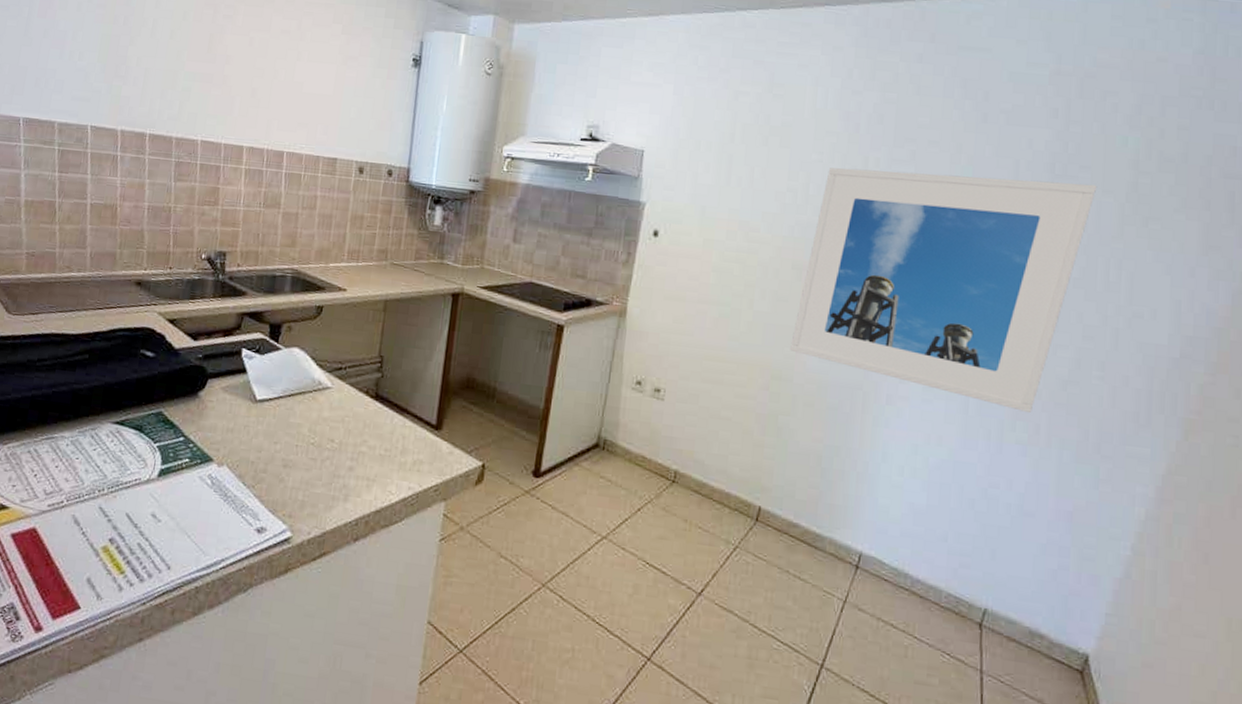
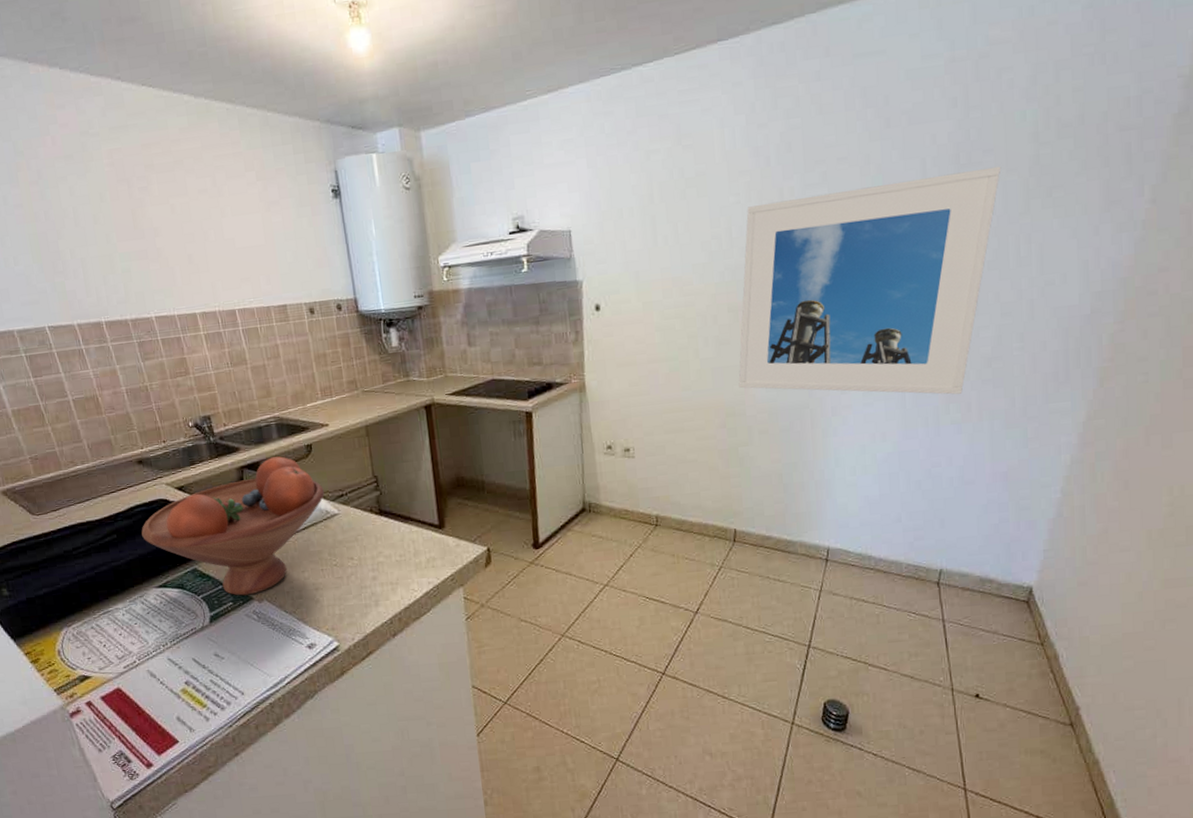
fruit bowl: none [115,310,323,456] -> present [141,456,324,596]

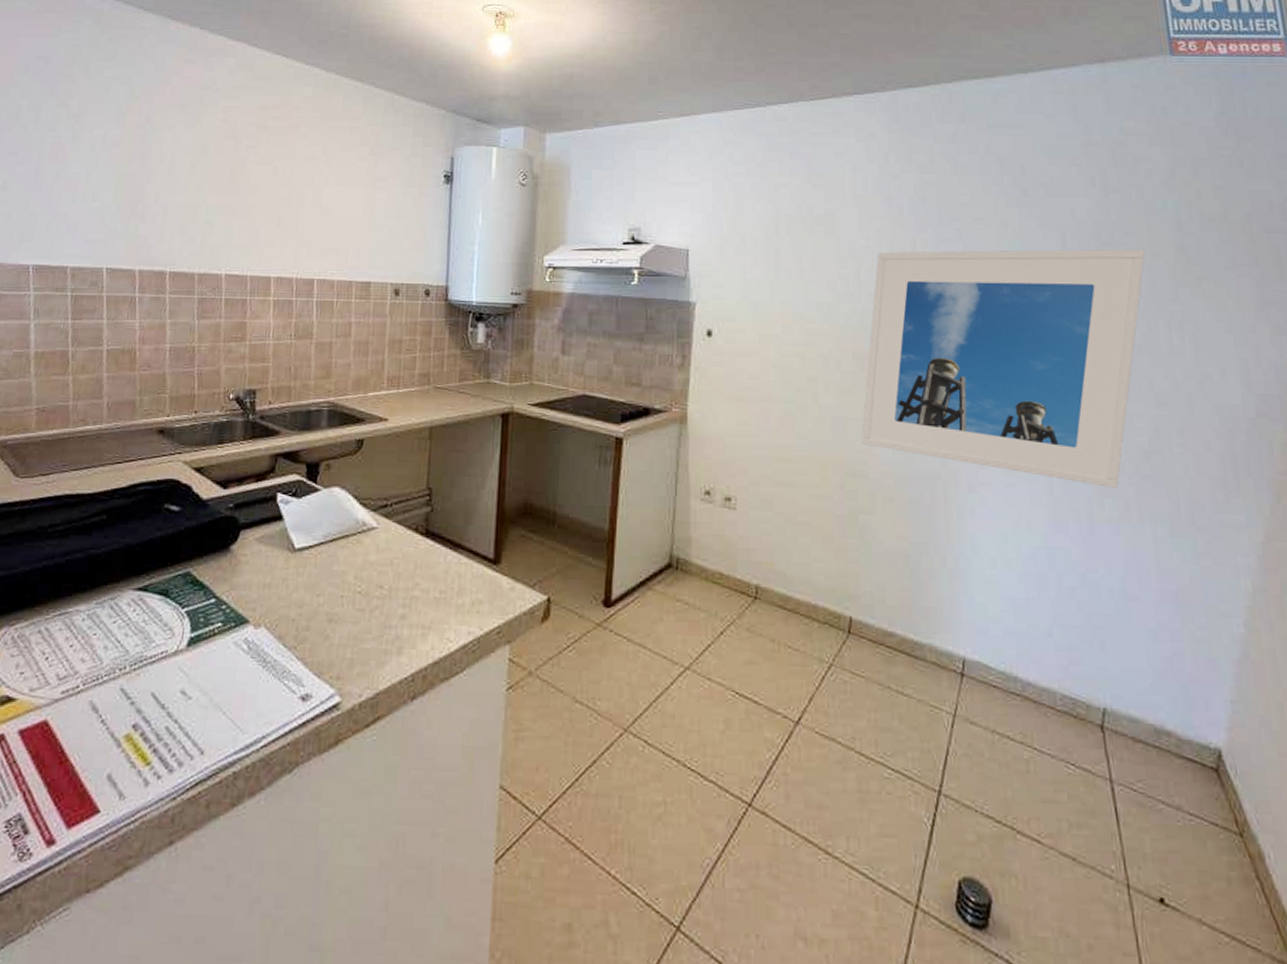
fruit bowl: present [141,456,324,596] -> none [136,448,366,617]

